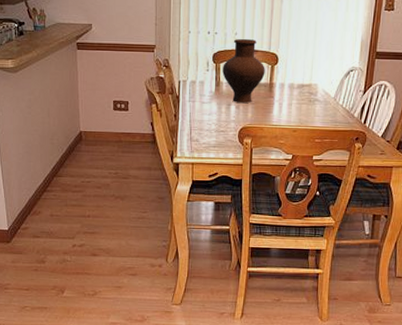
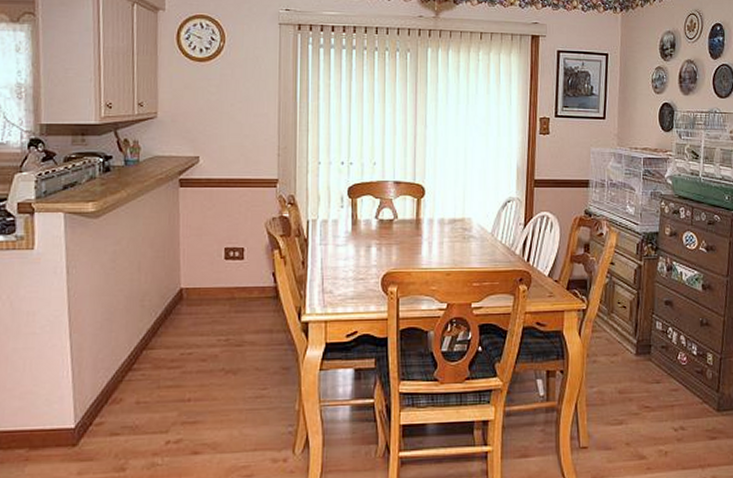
vase: present [222,38,265,103] -> none [360,168,410,243]

